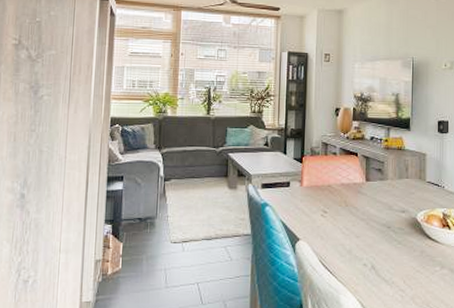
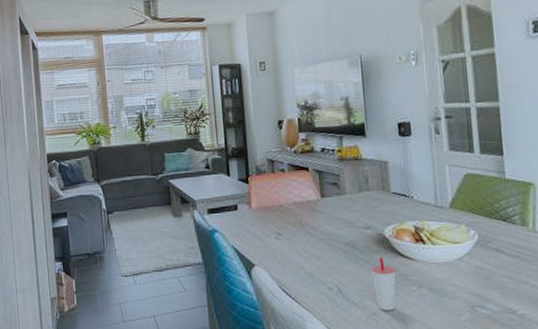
cup: none [403,238,423,288] -> present [371,256,396,311]

